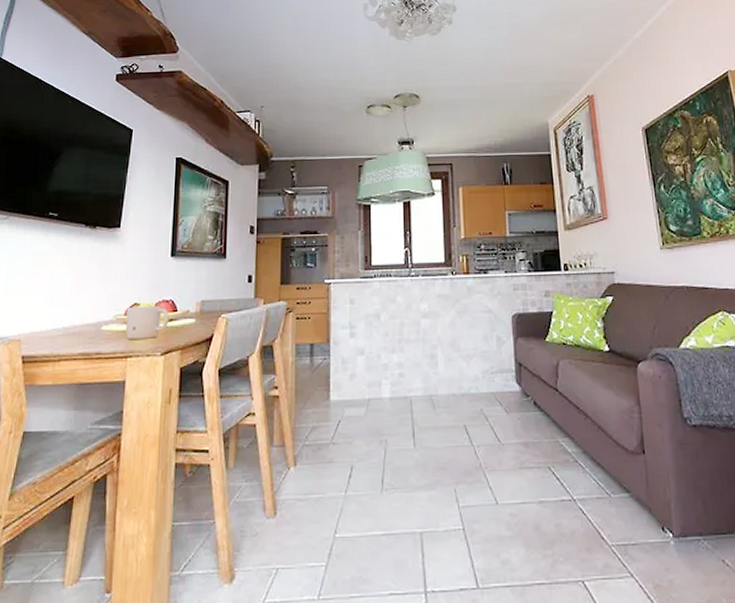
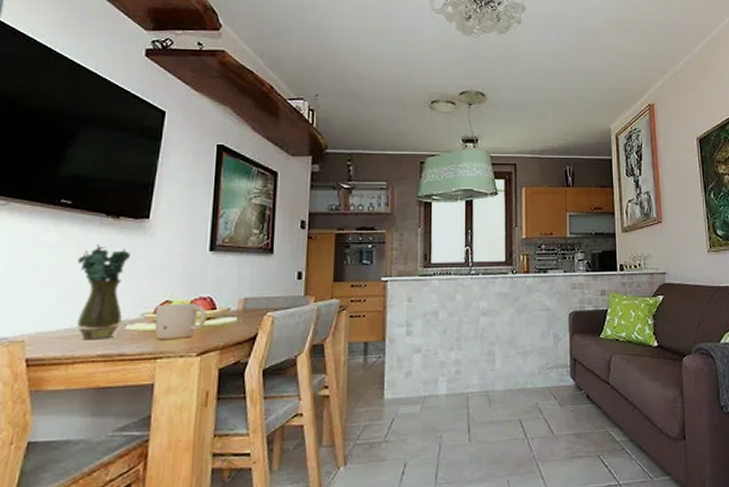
vase: none [62,252,105,340] -> present [77,244,130,340]

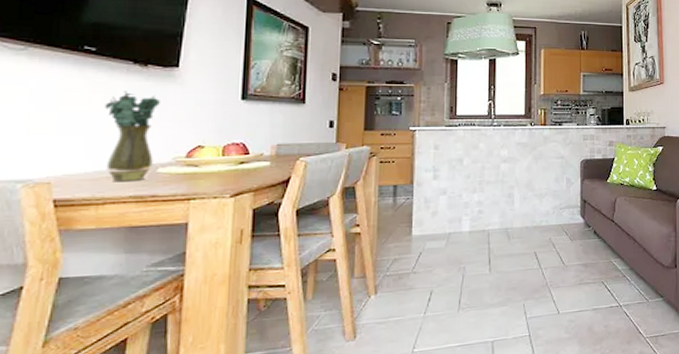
mug: present [154,303,207,339] -> none [187,148,240,182]

